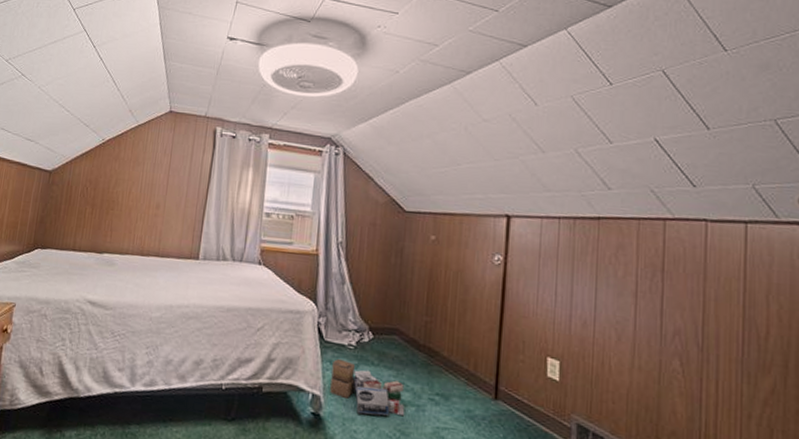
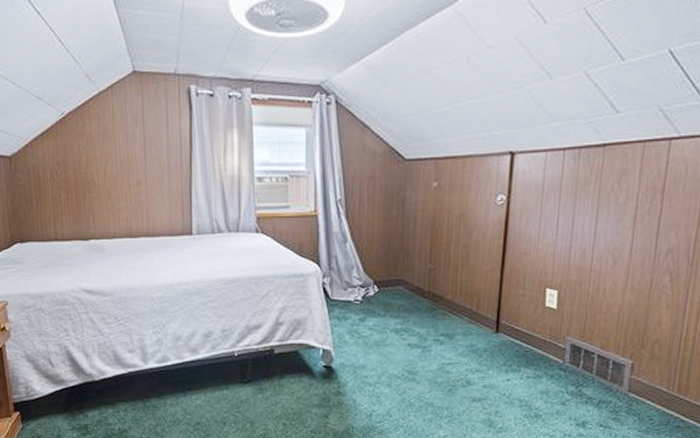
cardboard box: present [330,358,405,416] -> none [340,314,412,361]

